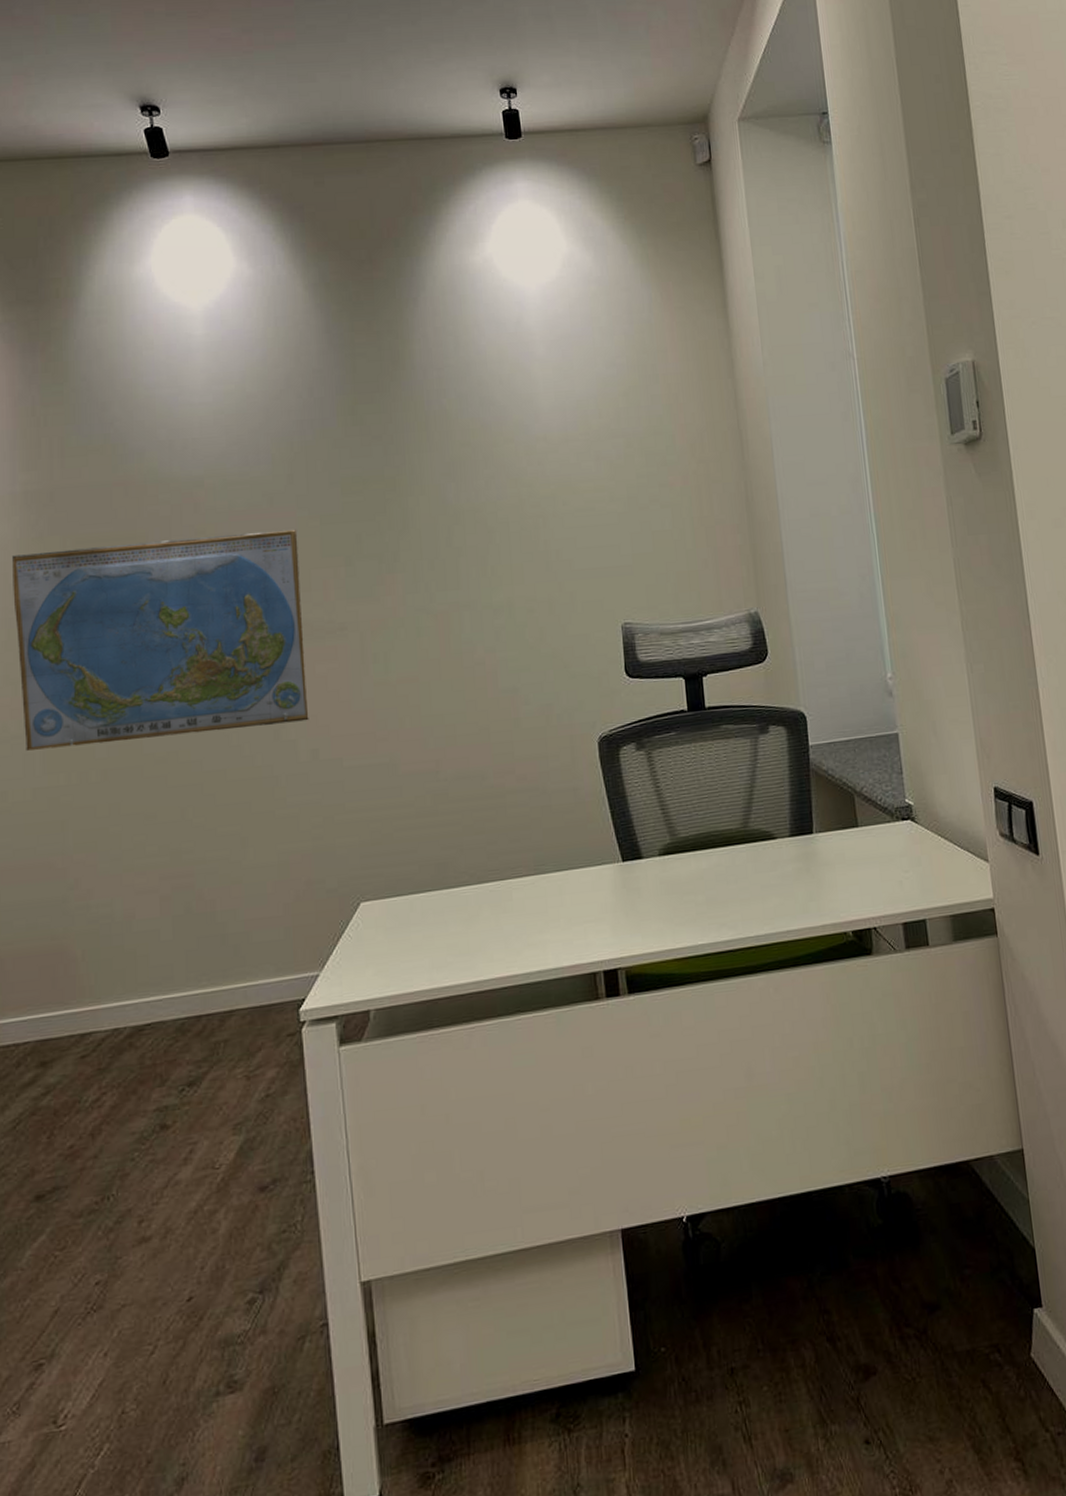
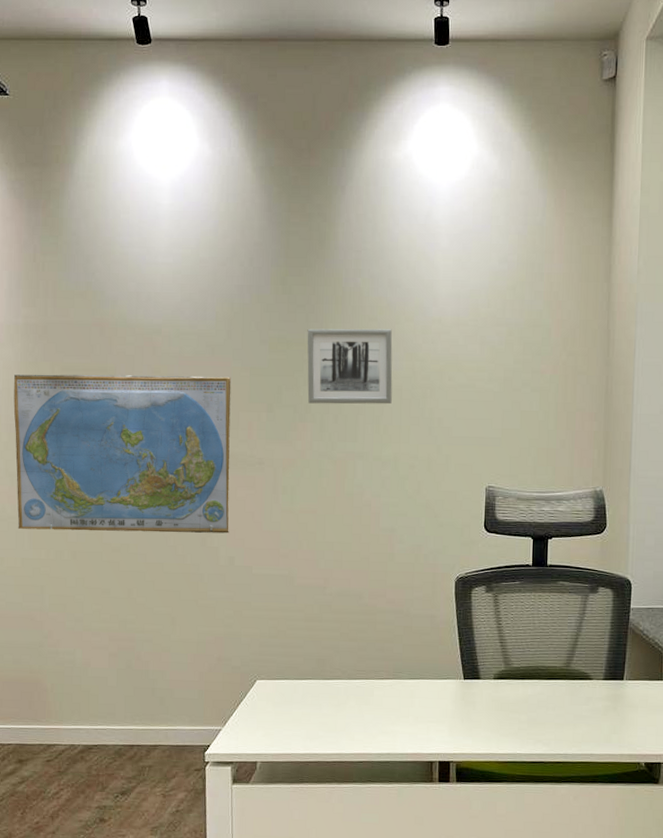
wall art: none [387,453,498,550] -> present [307,328,393,405]

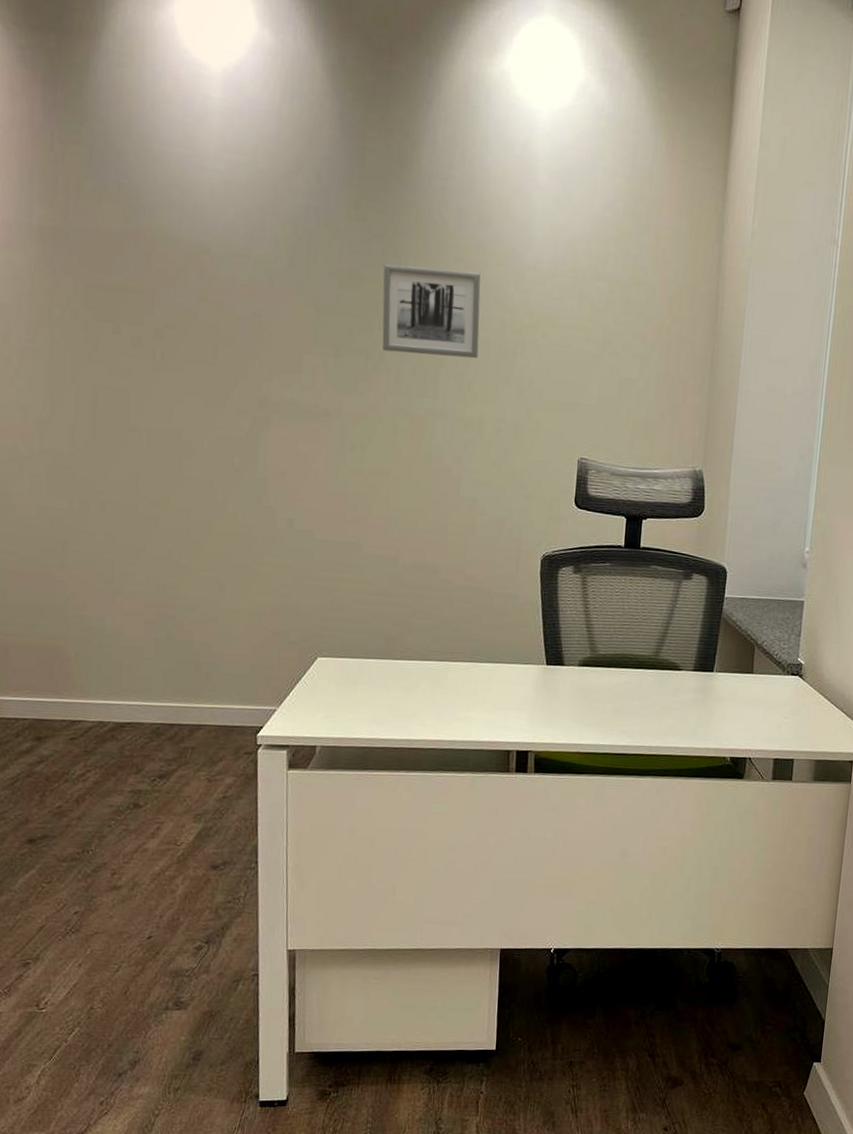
world map: present [13,374,232,534] -> none [26,287,294,493]

